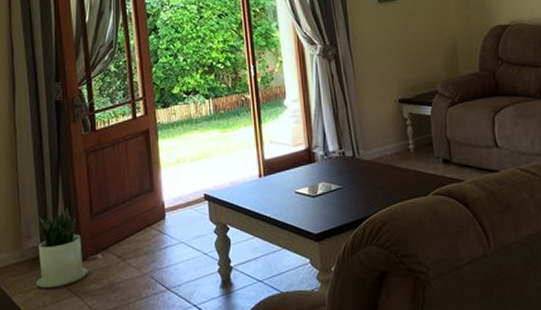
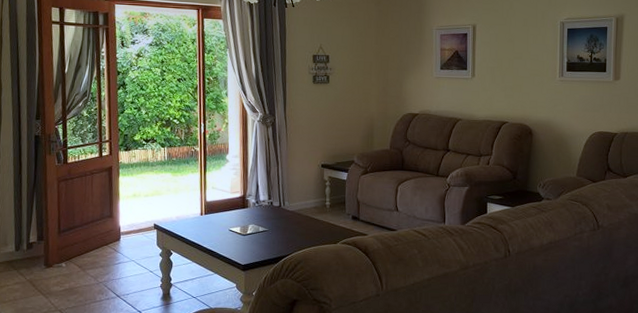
planter: present [34,207,89,289] -> none [9,223,54,287]

